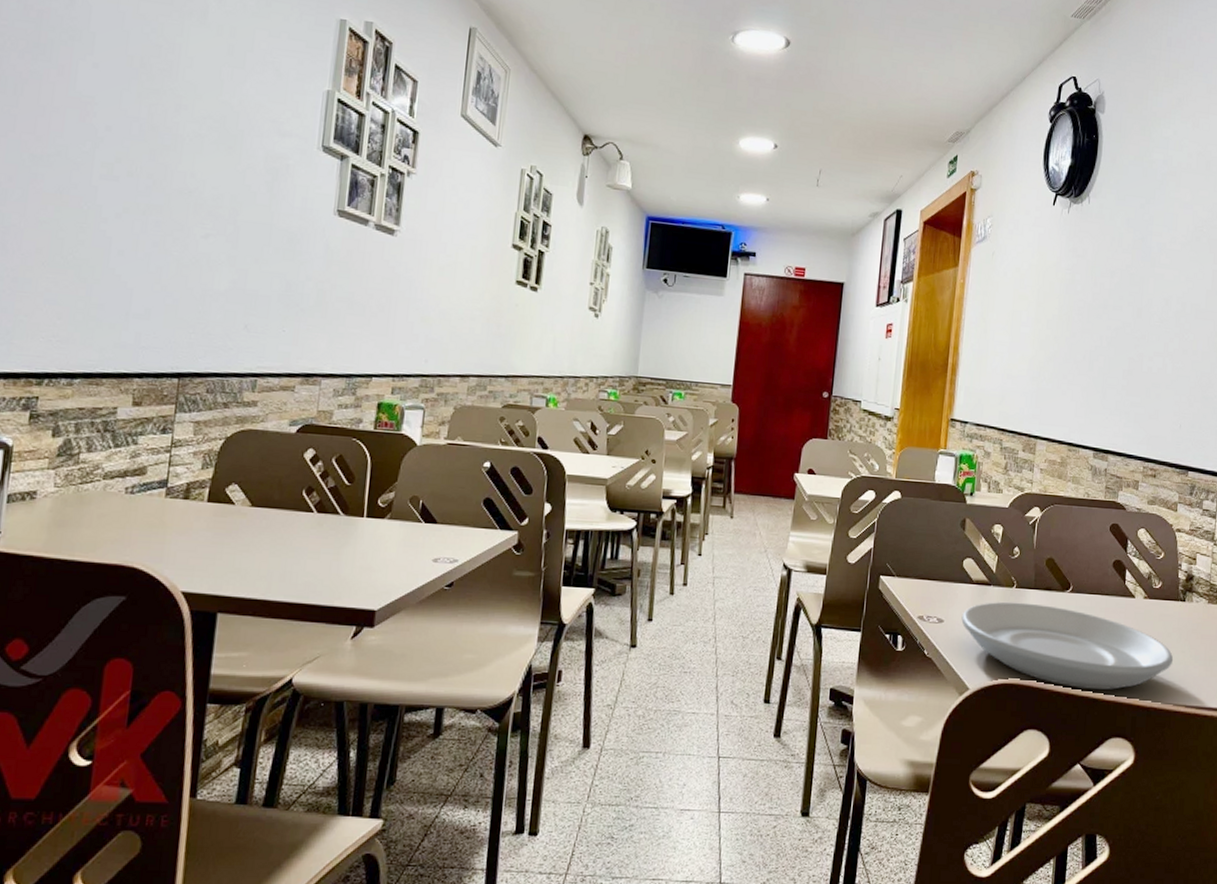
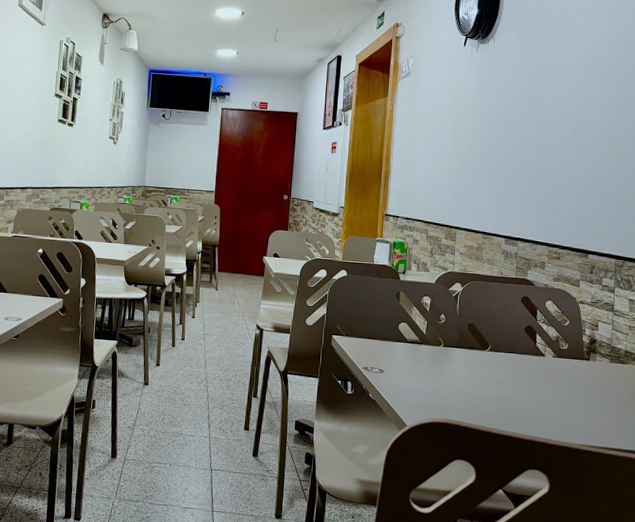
plate: present [961,601,1174,691] -> none [399,357,581,431]

